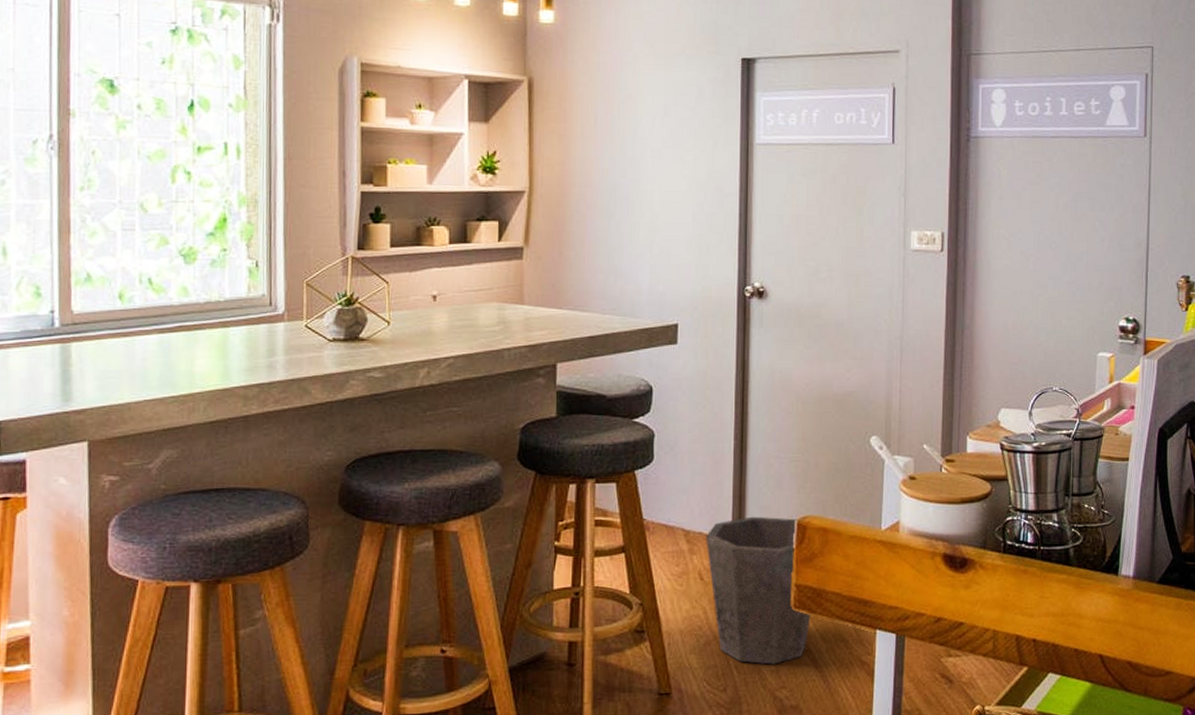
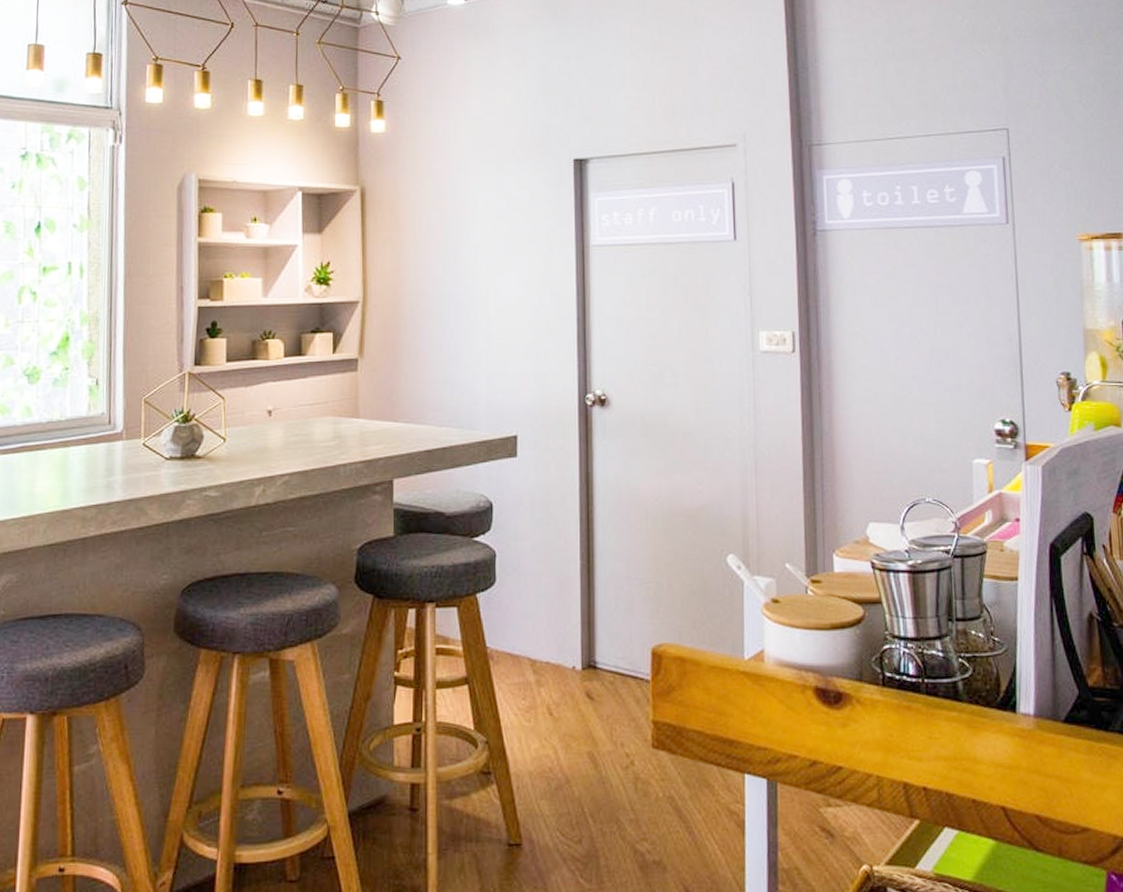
waste bin: present [706,516,811,665] -> none [554,644,671,813]

